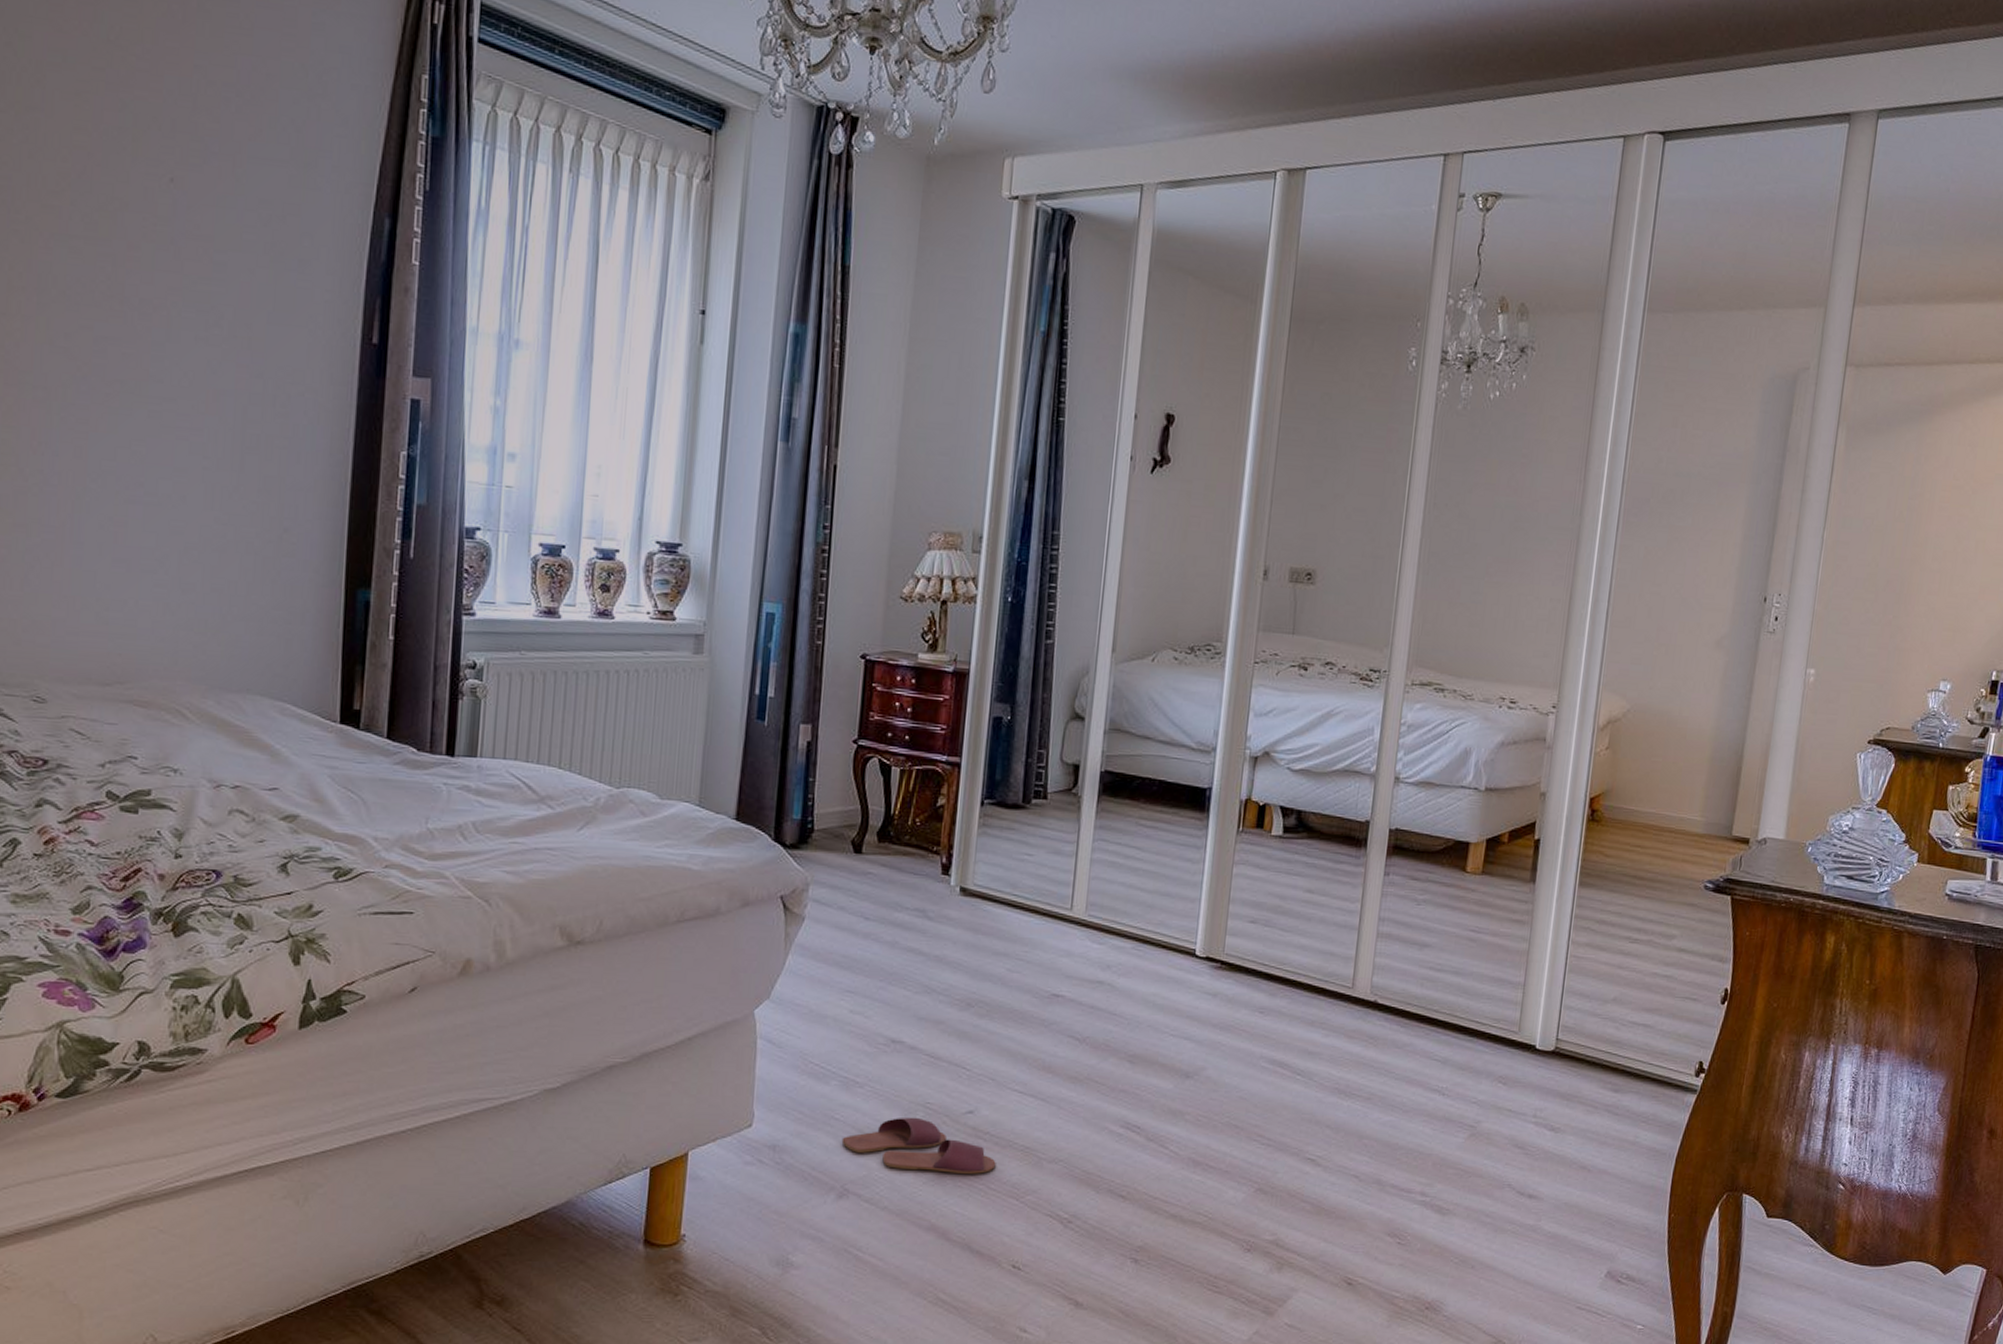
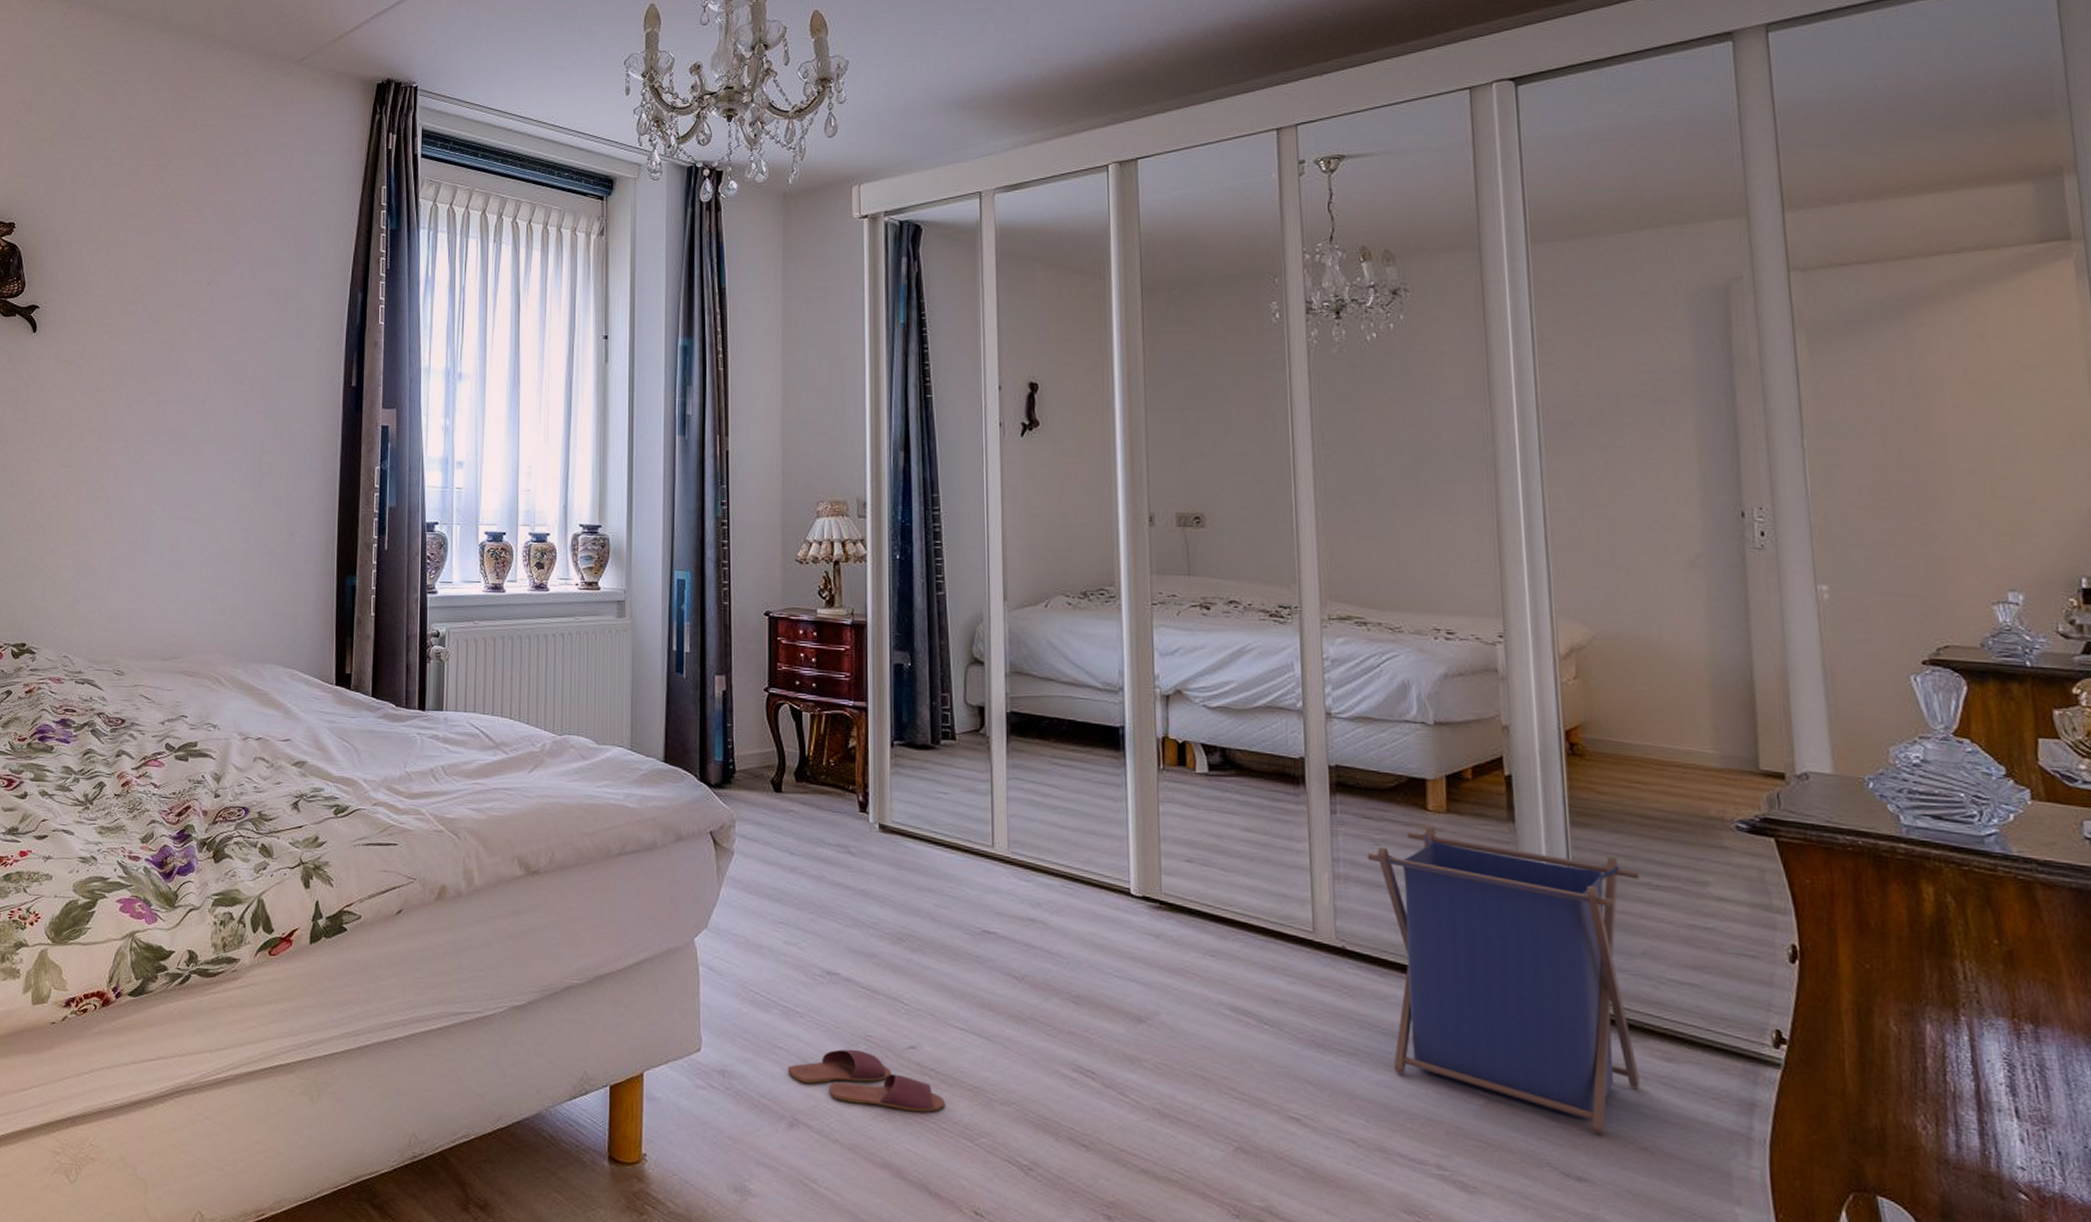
laundry basket: none [1400,886,1624,1159] -> present [1367,825,1640,1136]

